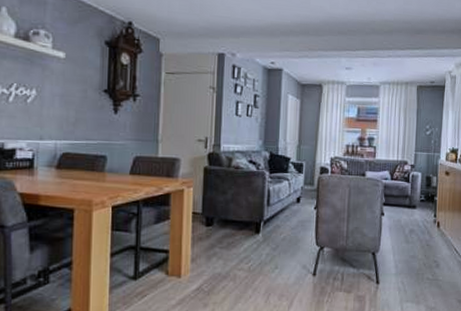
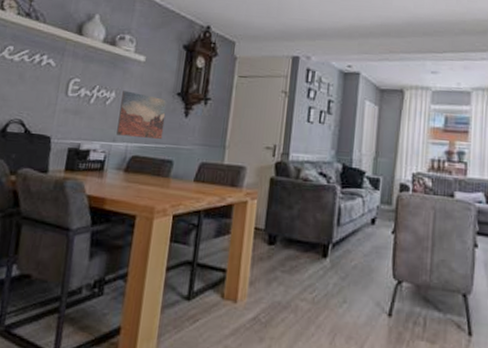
wall art: none [43,88,94,135] -> present [116,90,168,139]

